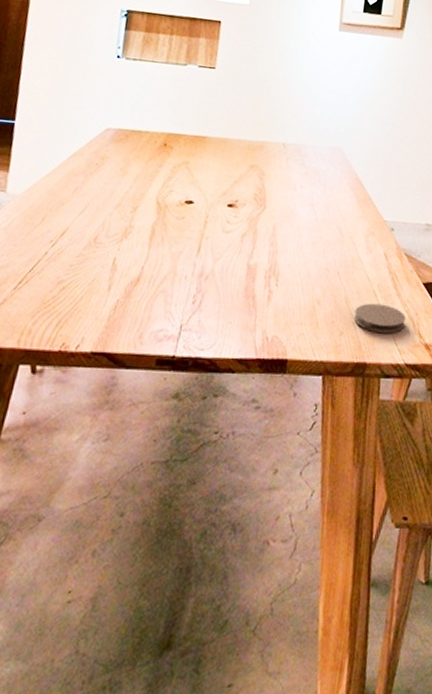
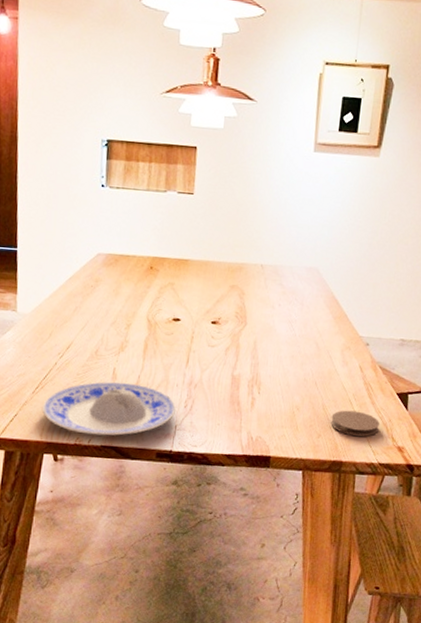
plate: none [23,274,184,340] -> present [42,381,177,436]

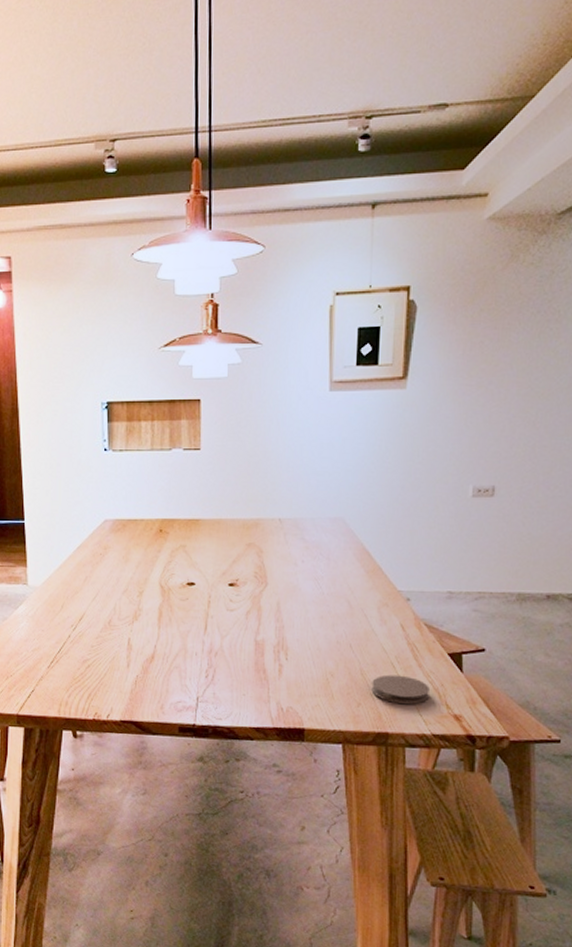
plate: present [42,381,177,436] -> none [58,652,197,710]

